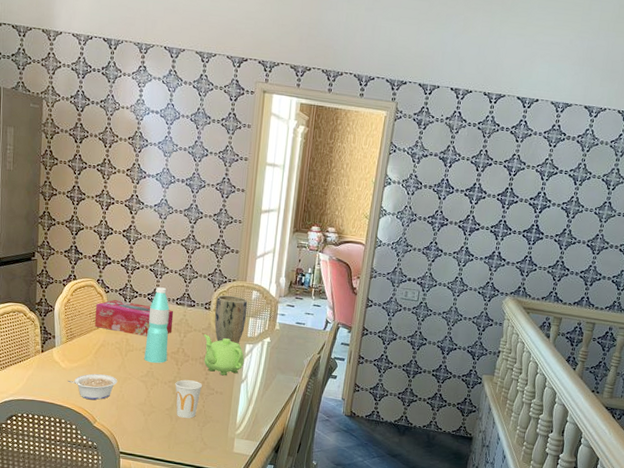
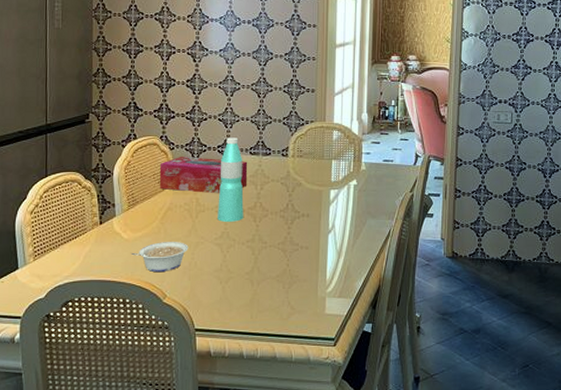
cup: present [175,379,203,419] -> none [254,237,286,281]
teapot: present [204,334,244,376] -> none [283,184,330,228]
plant pot: present [214,295,248,344] -> none [294,138,329,191]

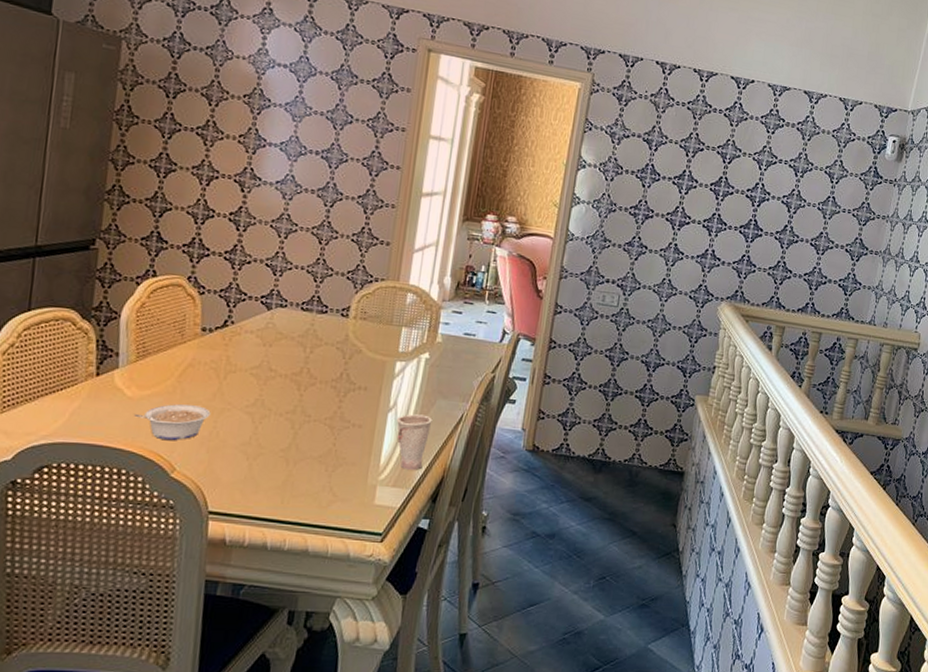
tissue box: present [159,156,248,194] -> none [180,303,298,353]
water bottle: present [218,137,244,222] -> none [251,287,292,388]
cup: none [335,233,365,282] -> present [396,414,433,470]

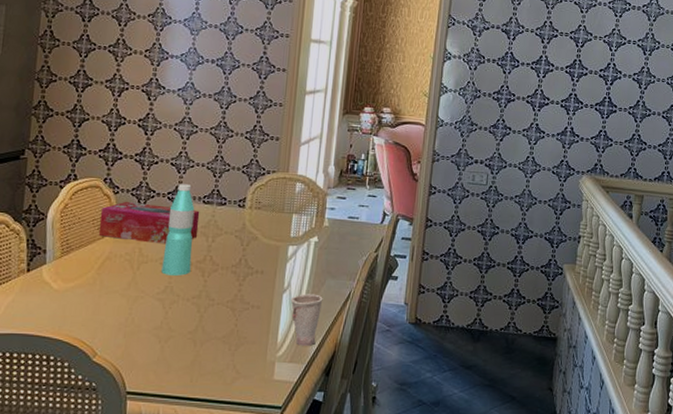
legume: present [134,404,211,441] -> none [60,294,127,328]
tissue box: none [180,303,298,353] -> present [98,201,200,245]
water bottle: none [251,287,292,388] -> present [161,184,195,276]

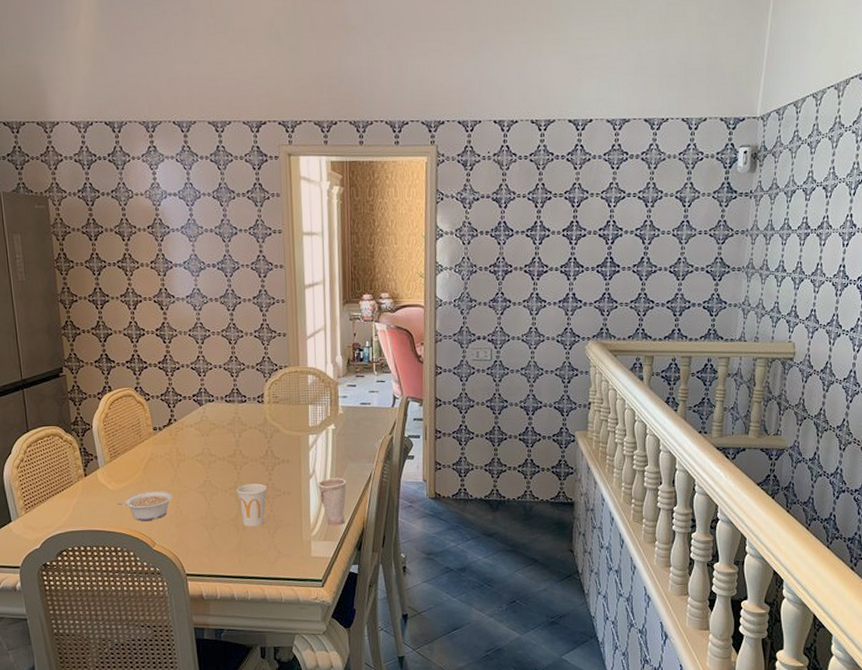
legume: none [60,294,127,328] -> present [118,491,173,522]
tissue box: present [98,201,200,245] -> none [137,406,226,443]
water bottle: present [161,184,195,276] -> none [196,386,224,470]
cup: none [200,294,235,342] -> present [236,483,268,527]

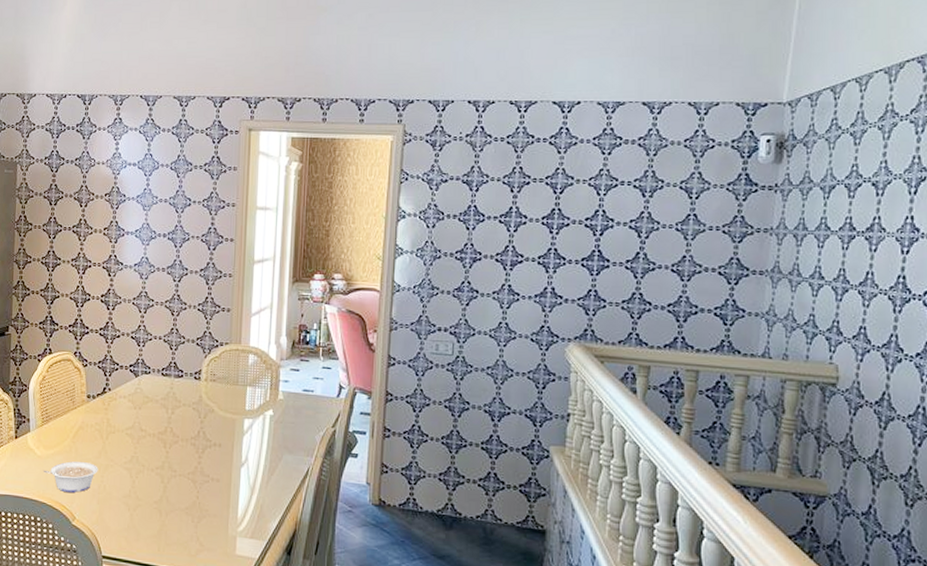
cup: present [236,483,268,527] -> none [163,465,196,513]
cup: present [317,477,347,525] -> none [248,468,281,523]

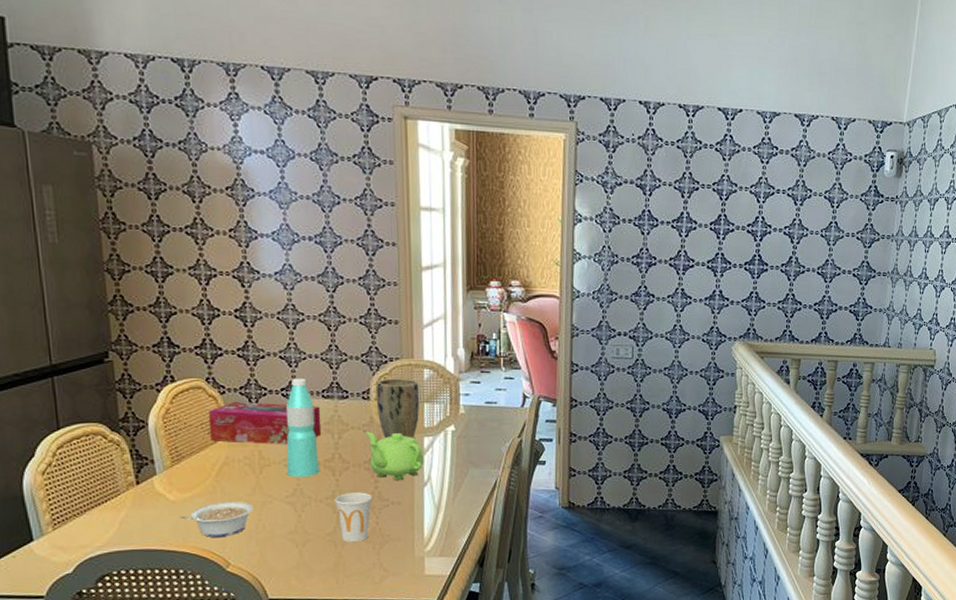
tissue box: none [72,373,159,416] -> present [208,401,322,445]
water bottle: none [127,356,155,446] -> present [285,378,319,477]
cup: none [163,465,196,513] -> present [334,492,373,542]
teapot: none [194,409,243,459] -> present [365,431,424,481]
plant pot: none [206,361,244,419] -> present [377,378,420,438]

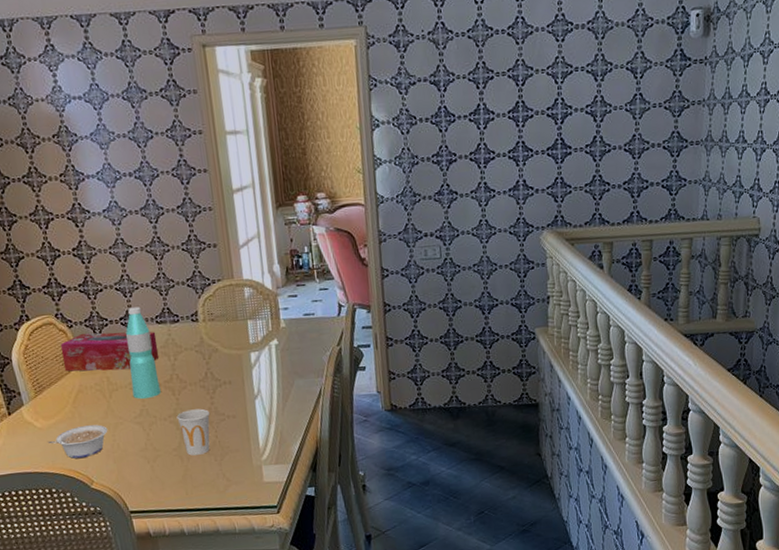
teapot: present [365,431,424,481] -> none [198,351,253,396]
plant pot: present [377,378,420,438] -> none [203,298,244,356]

